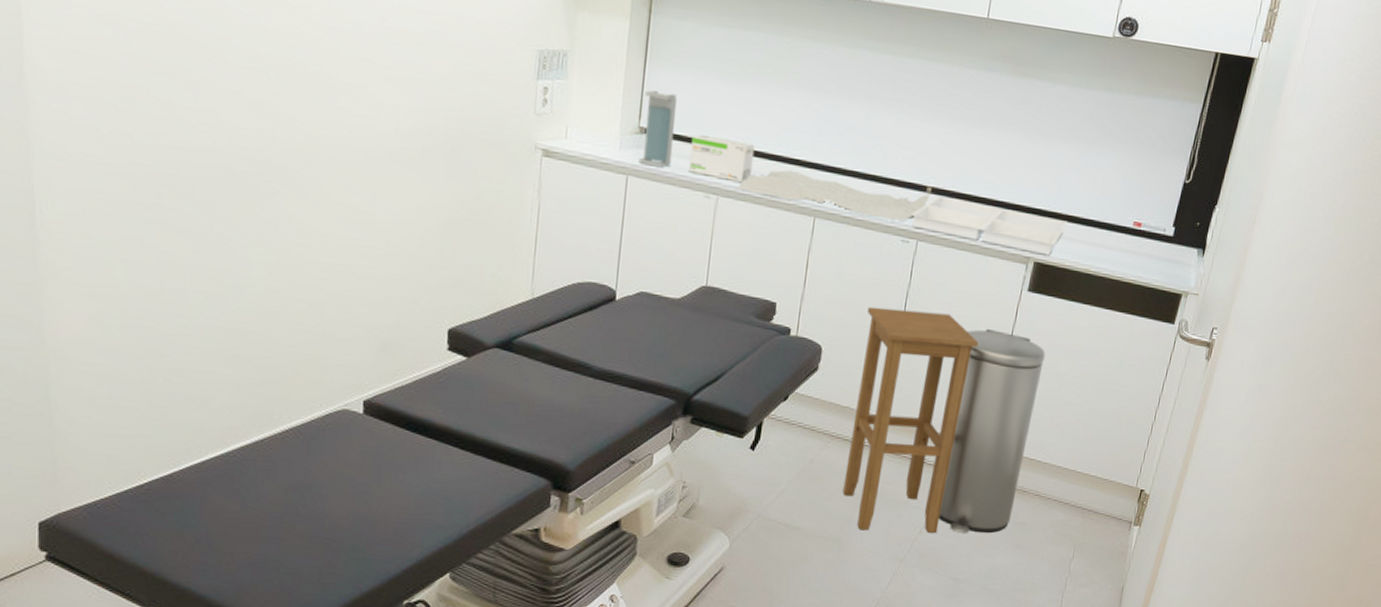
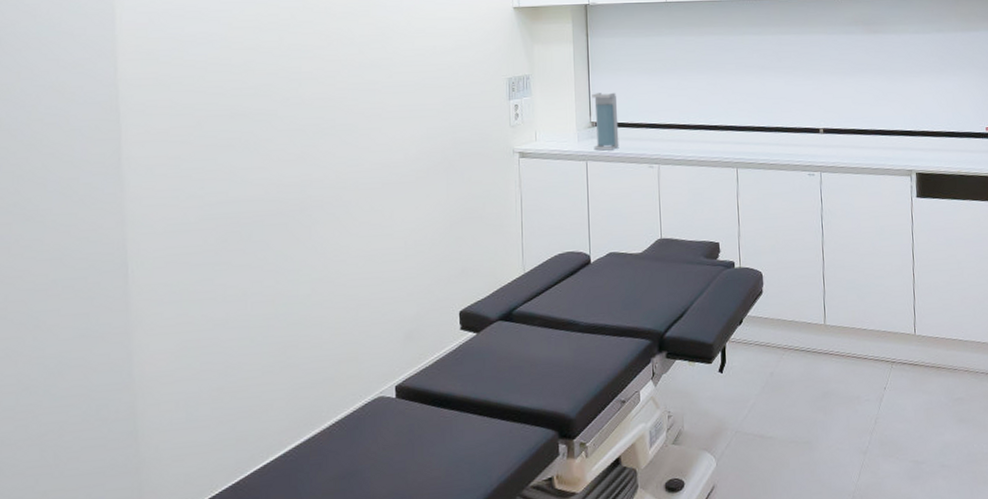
medicine box: present [689,134,755,183] -> none [632,119,683,152]
towel: present [734,169,931,221] -> none [671,134,823,160]
stool: present [842,306,979,533] -> none [792,227,890,430]
storage tray: present [911,195,1069,256] -> none [812,133,935,167]
pedal bin: present [939,329,1046,534] -> none [876,234,950,418]

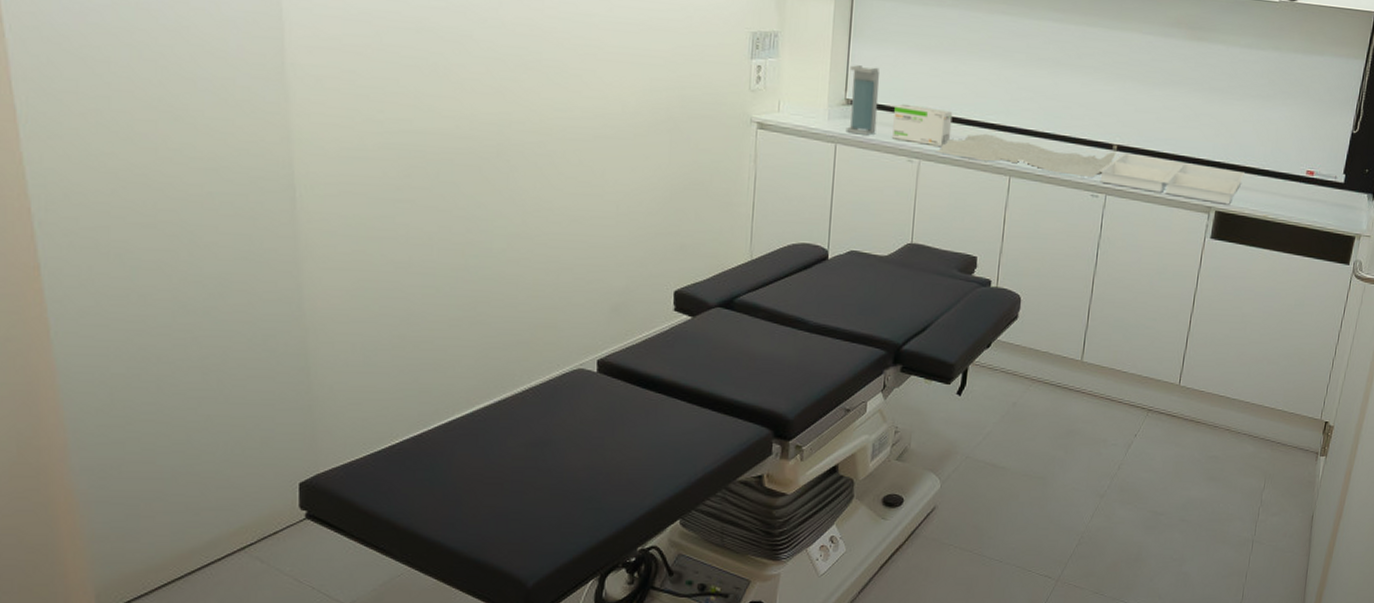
medicine box: none [632,119,683,152] -> present [892,103,953,147]
towel: none [671,134,823,160] -> present [935,133,1117,177]
storage tray: none [812,133,935,167] -> present [1099,152,1246,205]

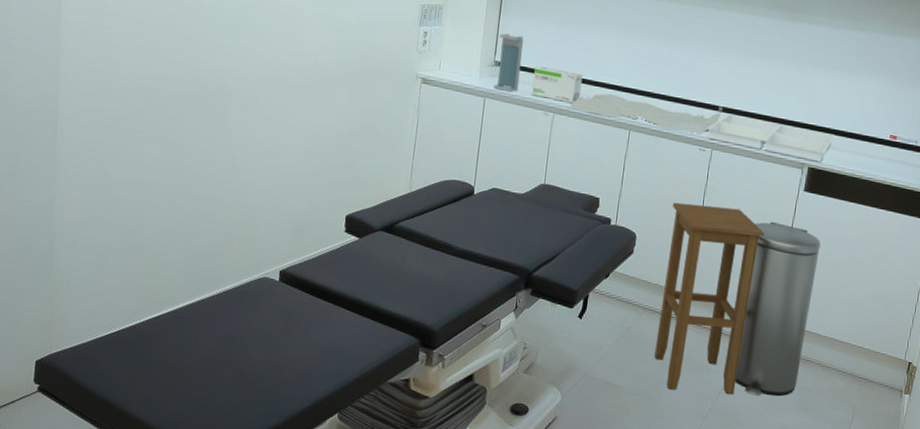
stool: none [1045,257,1167,468] -> present [654,202,765,394]
pedal bin: none [1136,275,1230,469] -> present [735,222,821,396]

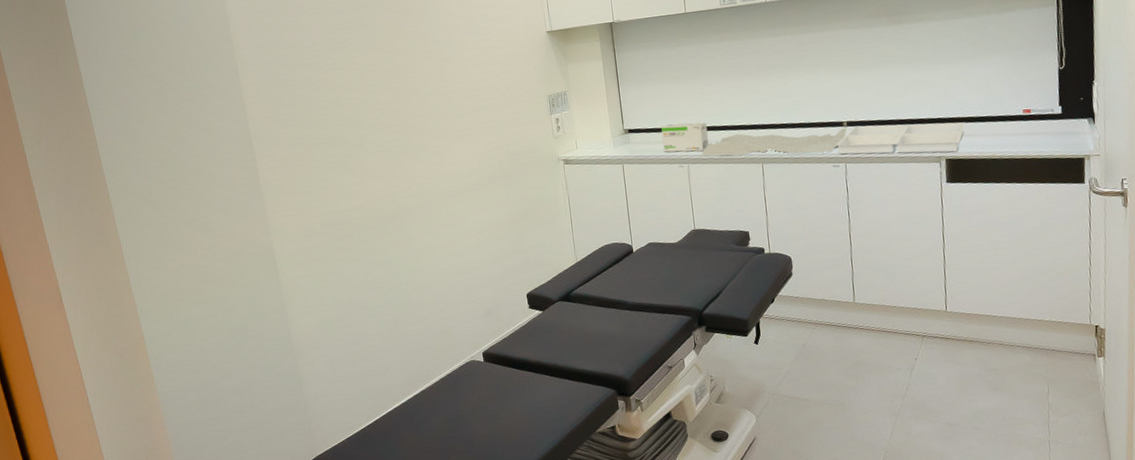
soap dispenser: present [493,33,524,92] -> none [622,101,651,155]
stool: present [654,202,765,394] -> none [819,213,922,394]
pedal bin: present [735,222,821,396] -> none [904,218,983,386]

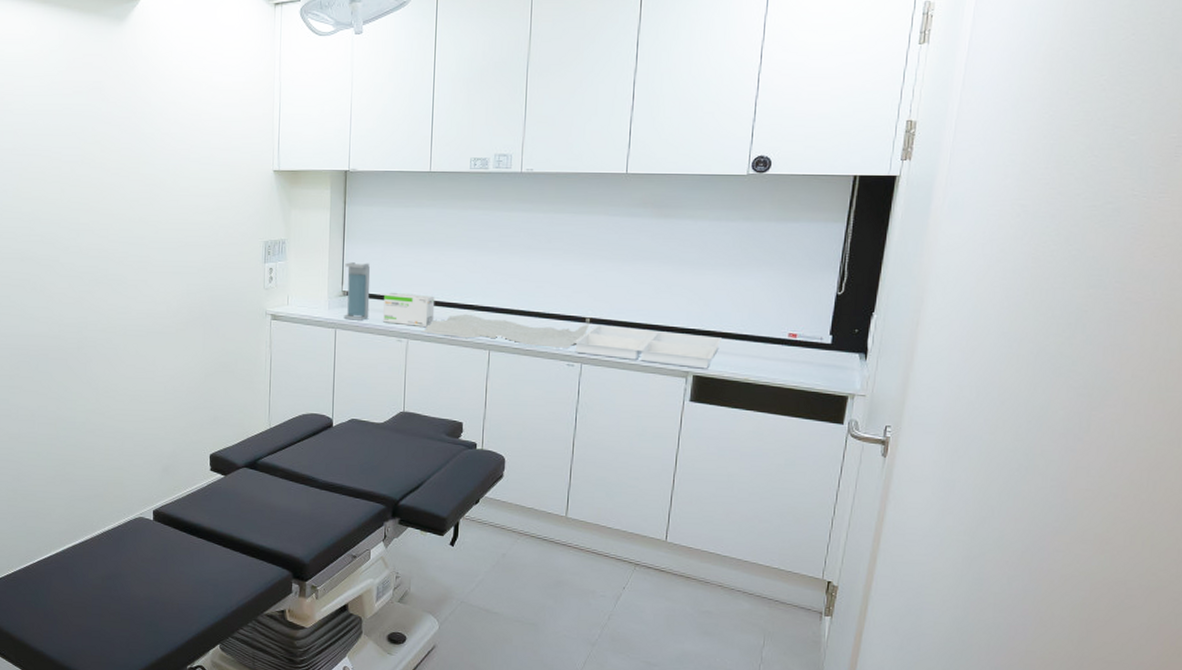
soap dispenser: none [622,101,651,155] -> present [343,262,371,321]

